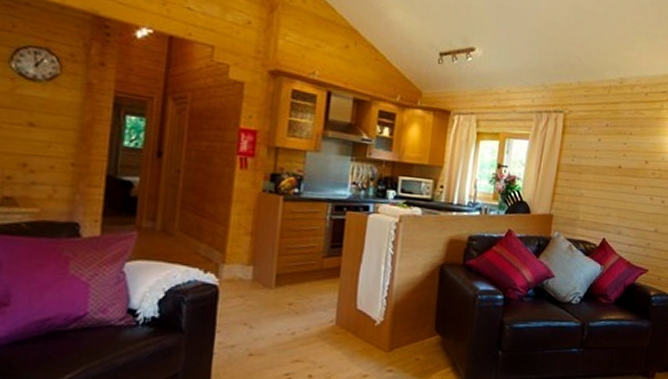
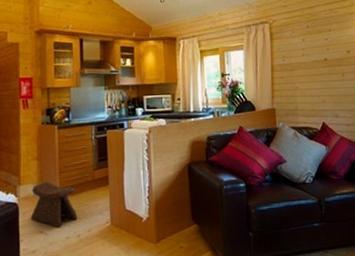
stool: none [232,264,296,322] -> present [30,182,78,228]

